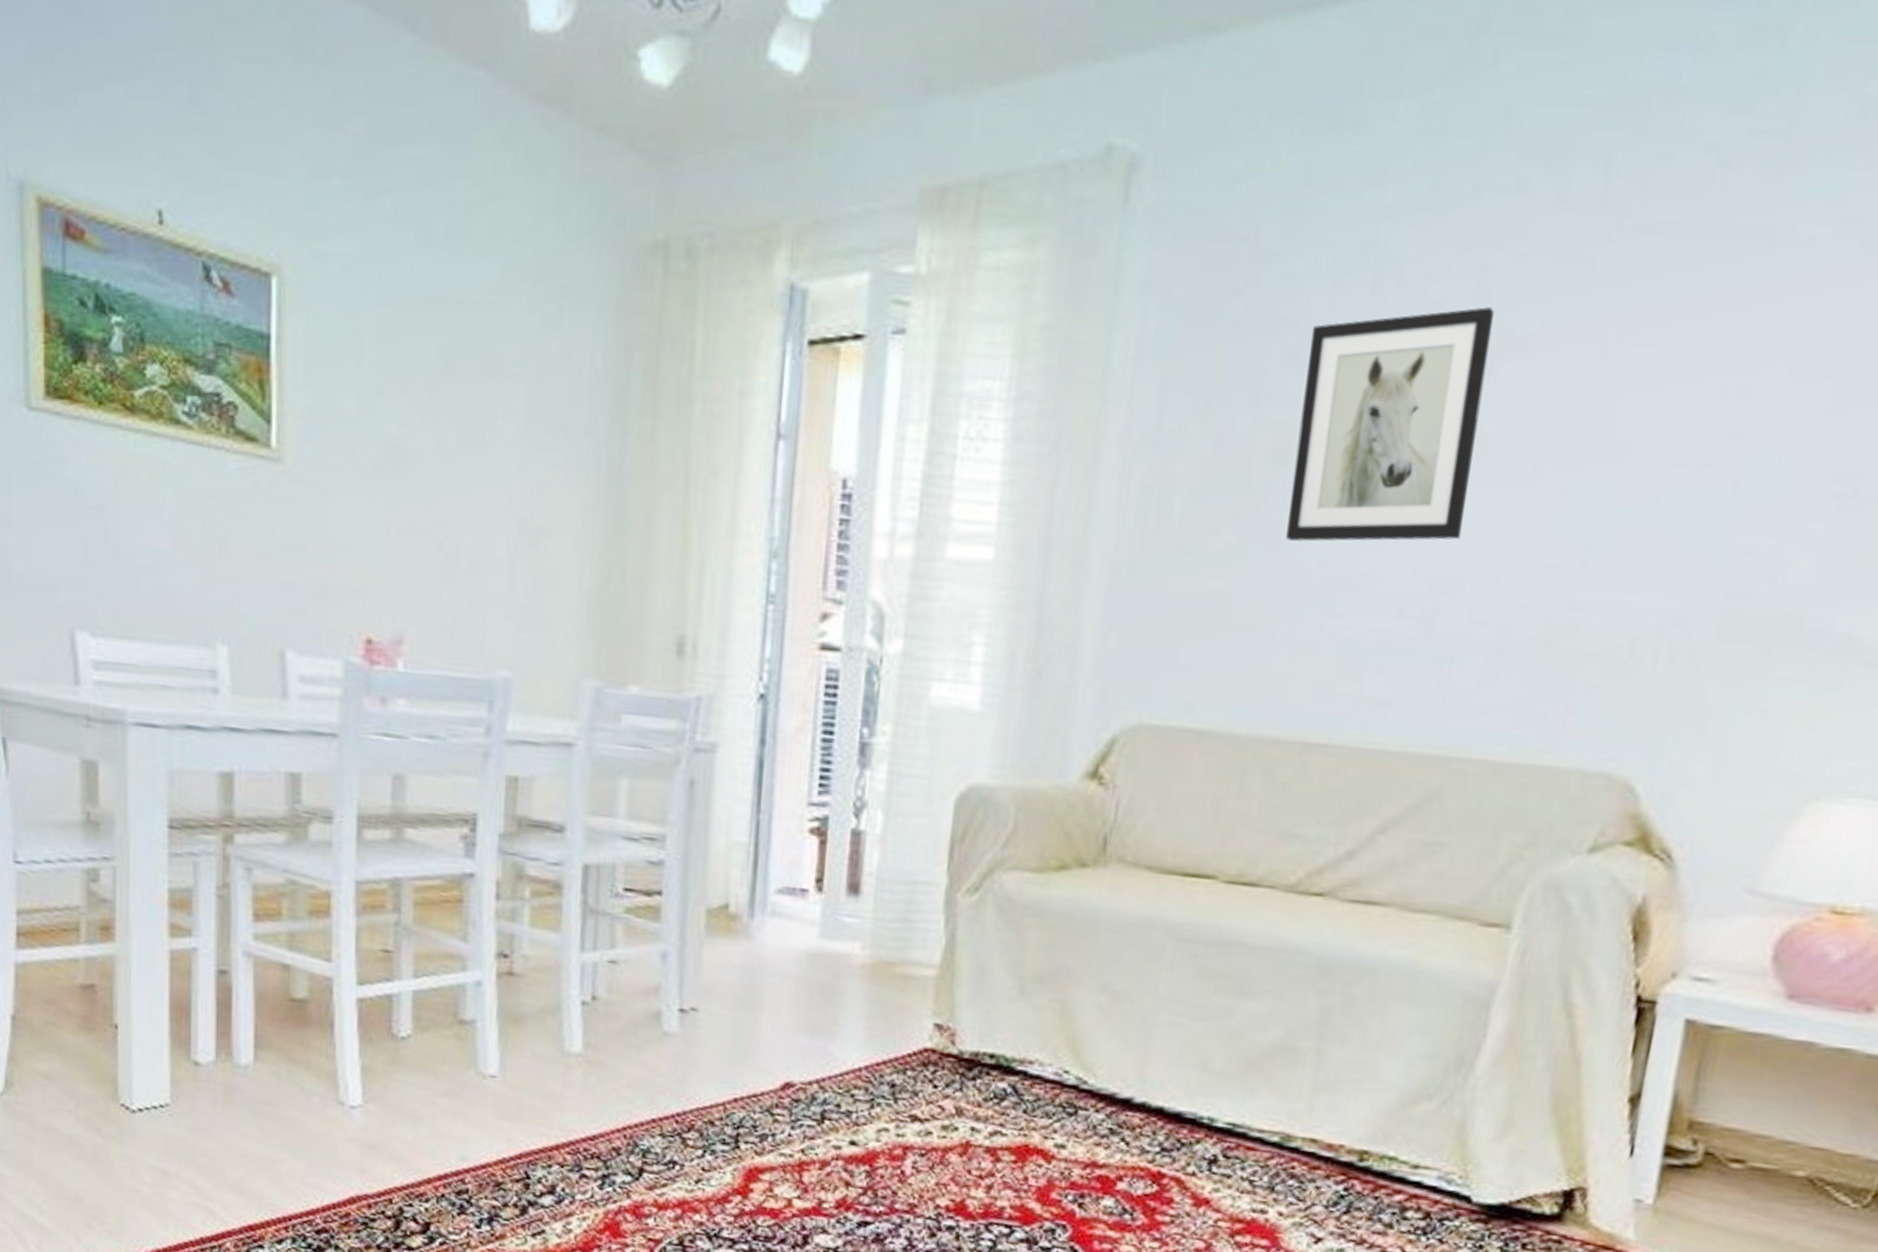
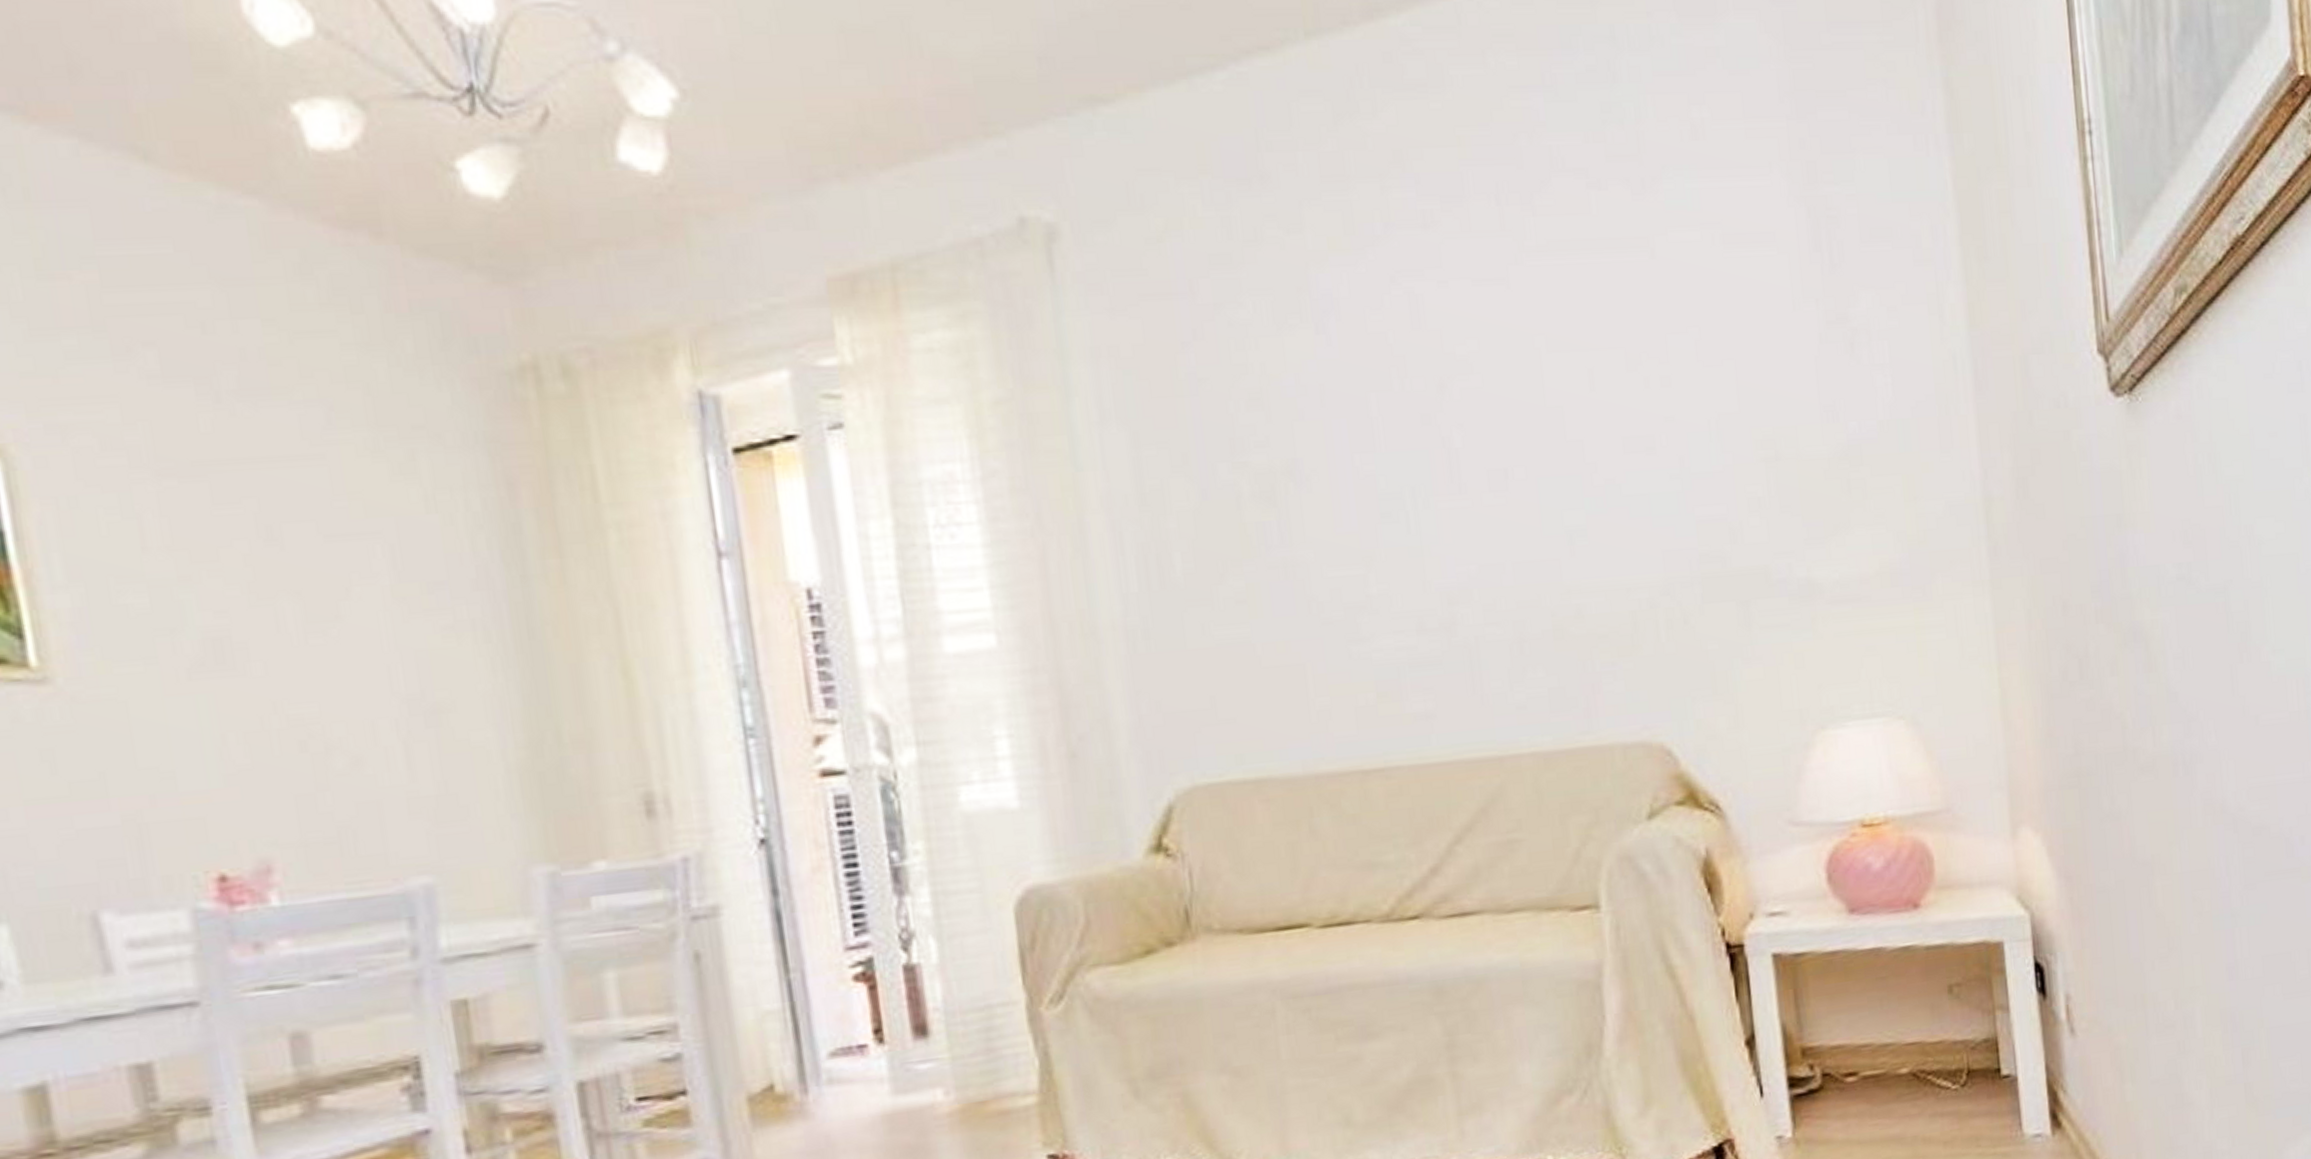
wall art: present [1286,307,1494,542] -> none [1268,332,1458,576]

